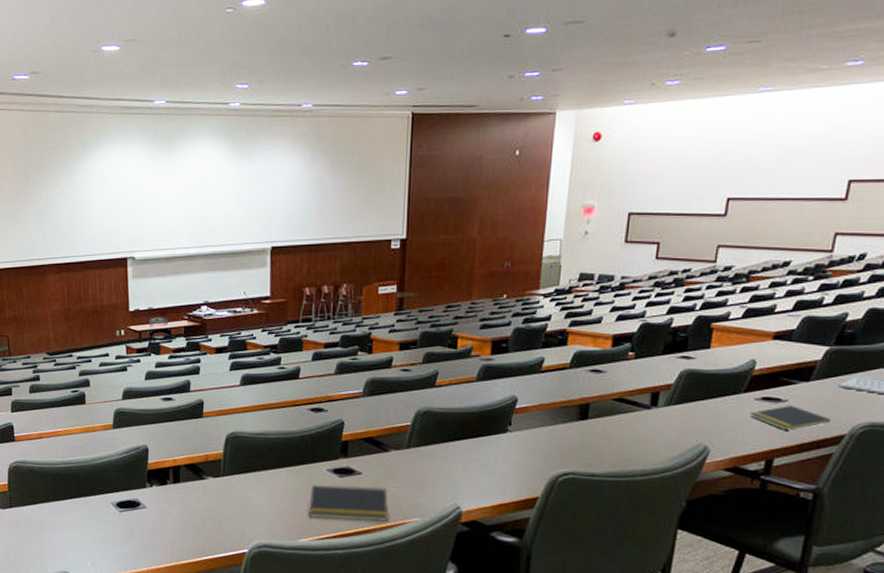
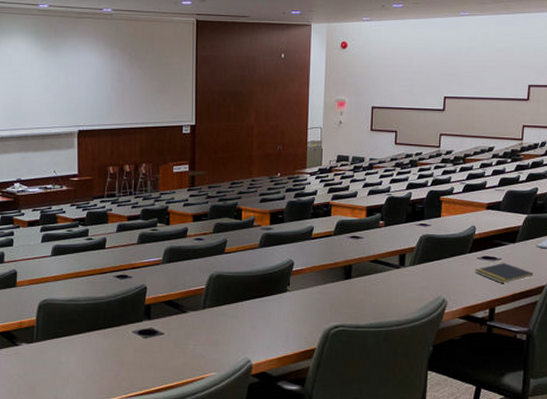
notepad: present [309,485,389,522] -> none [117,346,189,378]

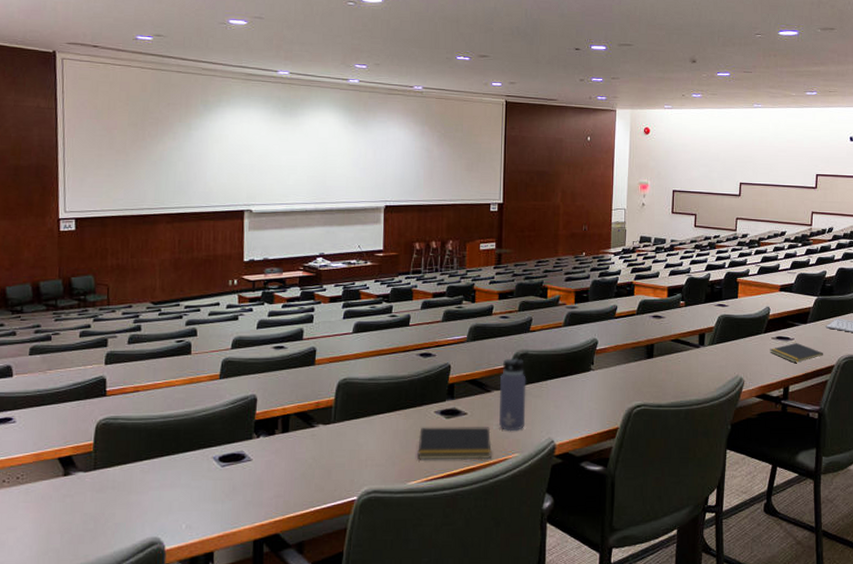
notepad: none [117,346,189,378] -> present [417,427,492,460]
water bottle: none [196,272,225,351] -> present [499,351,529,432]

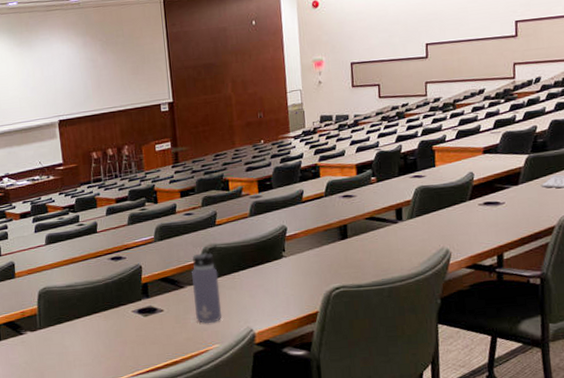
notepad: present [417,427,492,460] -> none [119,321,192,357]
notepad: present [770,342,823,363] -> none [477,206,541,228]

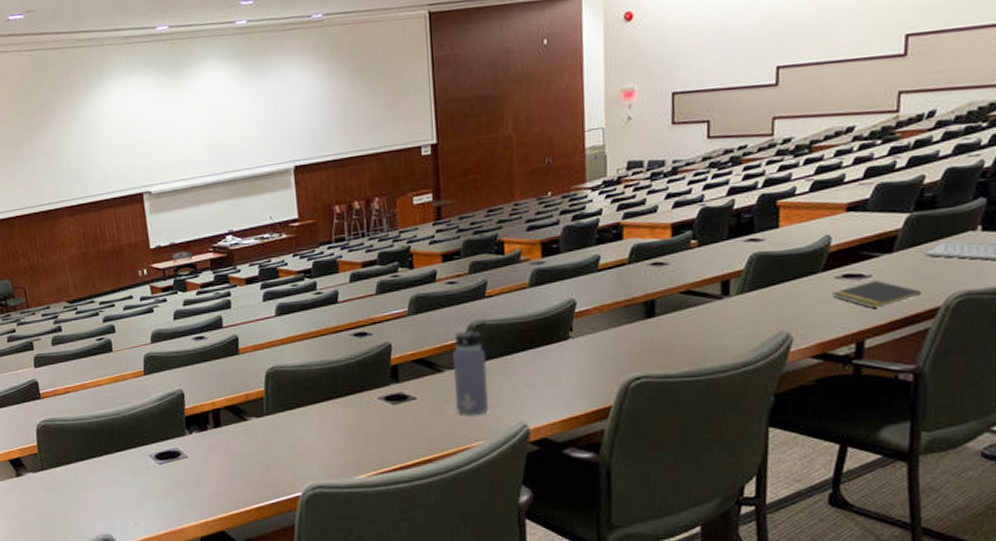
notepad: none [477,206,541,228] -> present [832,279,921,308]

